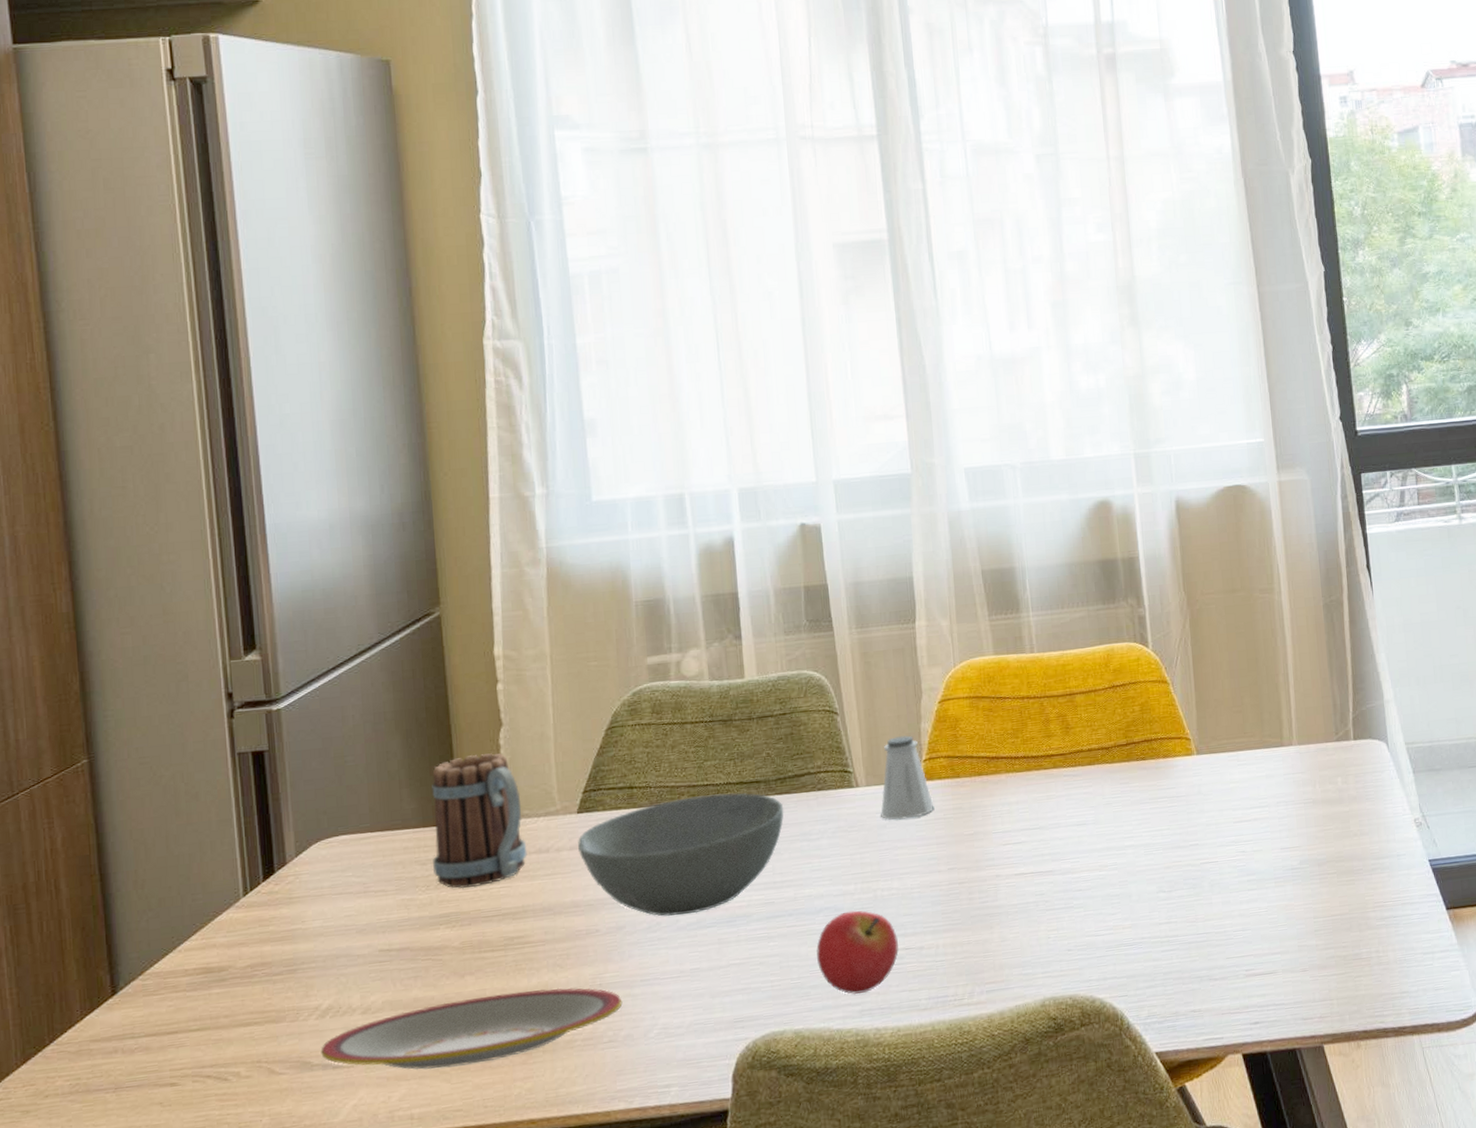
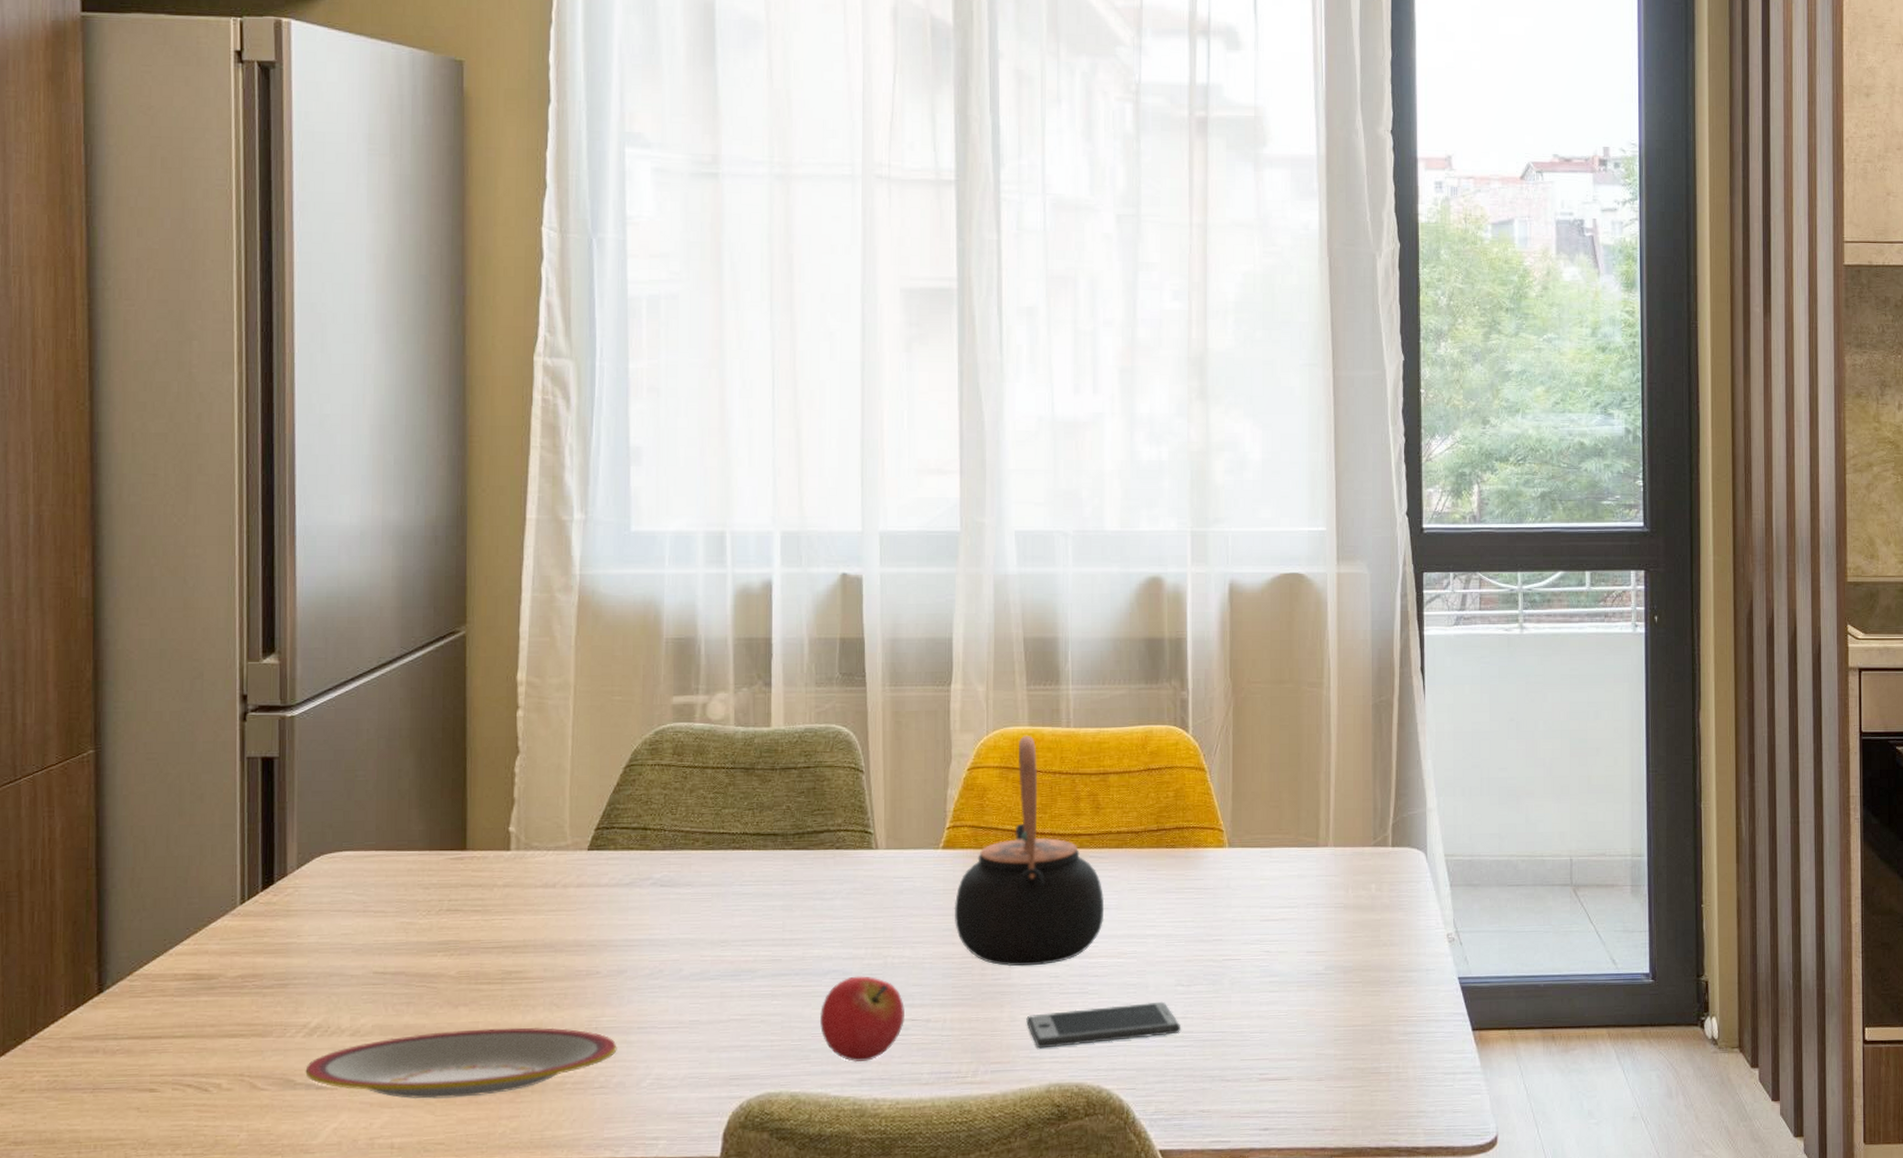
mug: present [432,753,528,889] -> none [435,780,533,917]
bowl: present [578,792,784,917] -> none [586,843,800,965]
saltshaker: present [881,735,935,820] -> none [898,801,954,887]
teapot: none [937,664,1083,889] -> present [954,735,1105,967]
smartphone: none [1016,909,1167,965] -> present [1026,1001,1182,1049]

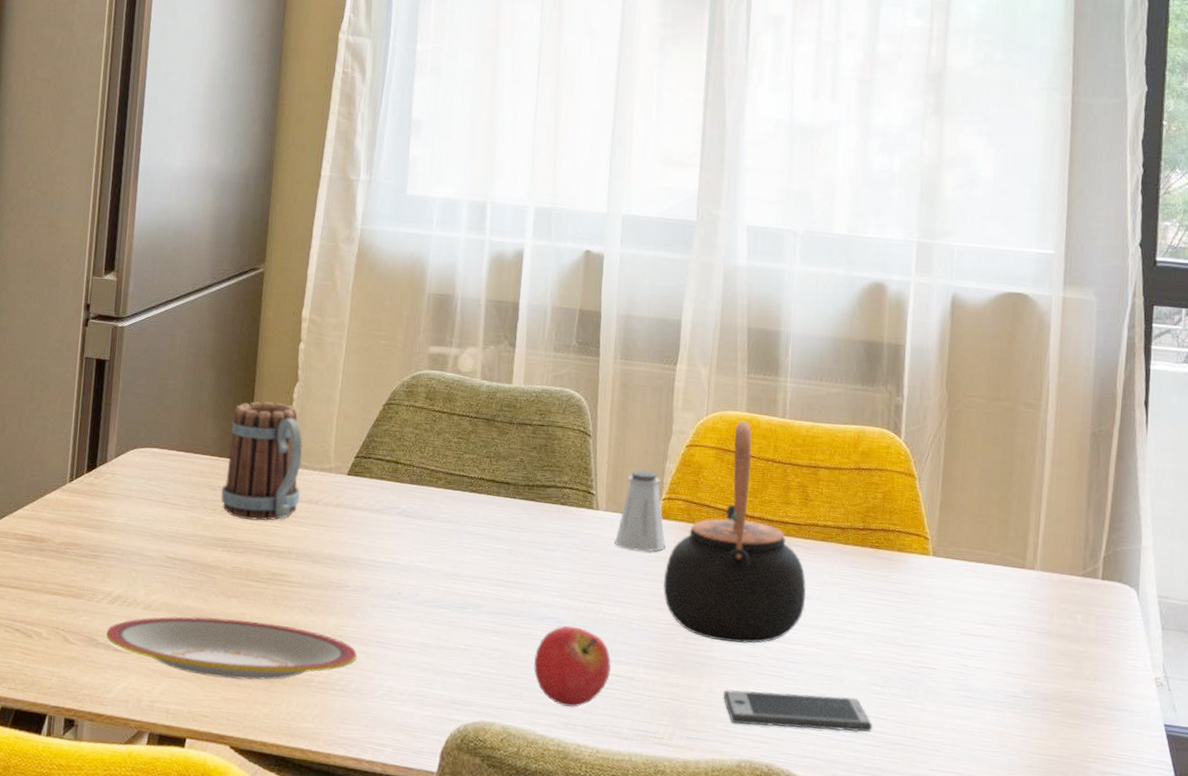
mug: none [435,780,533,917] -> present [220,401,303,521]
saltshaker: none [898,801,954,887] -> present [614,470,666,553]

